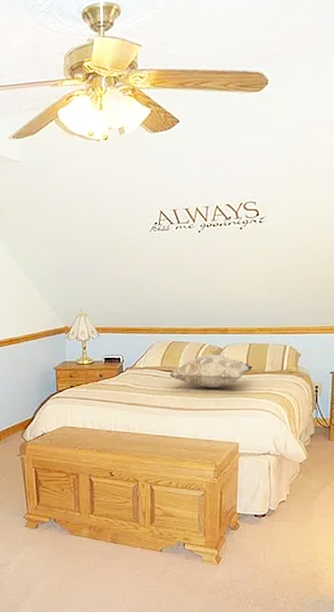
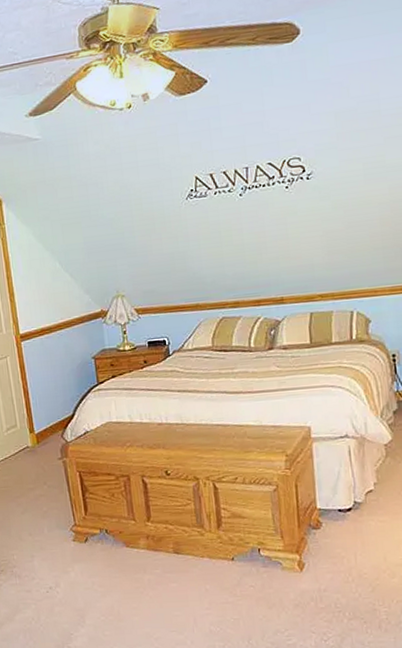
decorative pillow: present [169,353,253,389] -> none [222,327,317,367]

